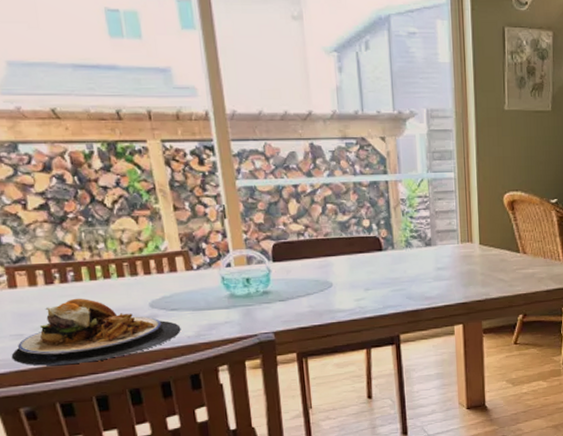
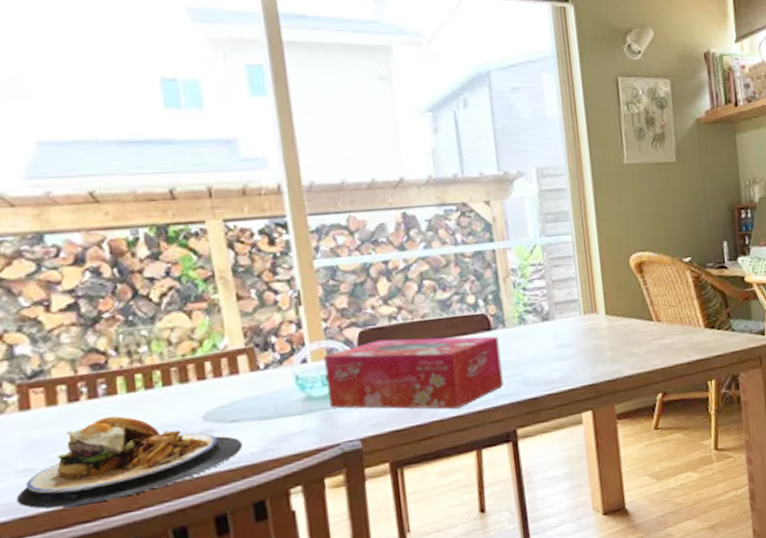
tissue box: none [244,252,391,314] -> present [324,336,504,409]

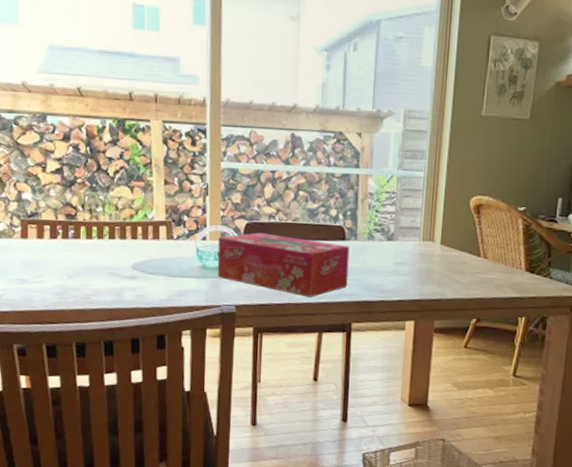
plate: present [16,415,243,509] -> none [14,253,155,312]

